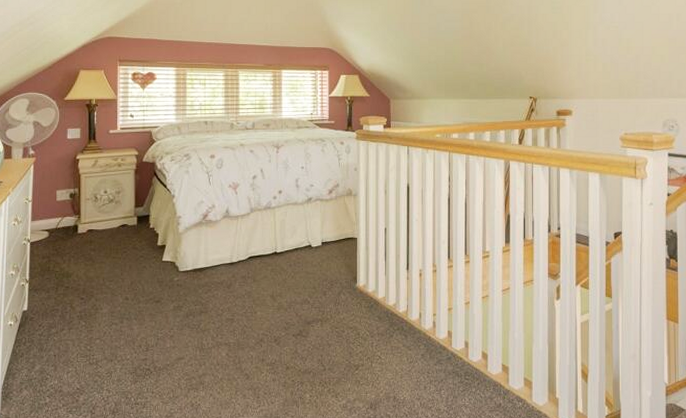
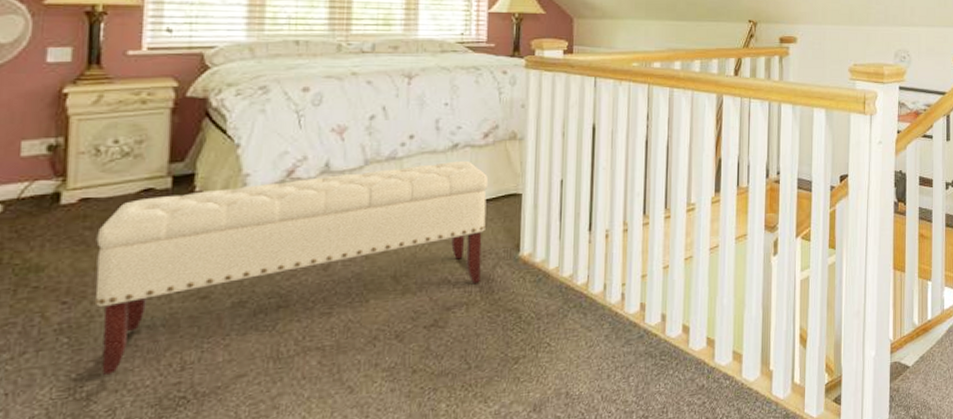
bench: none [97,211,333,349] -> present [94,160,489,375]

